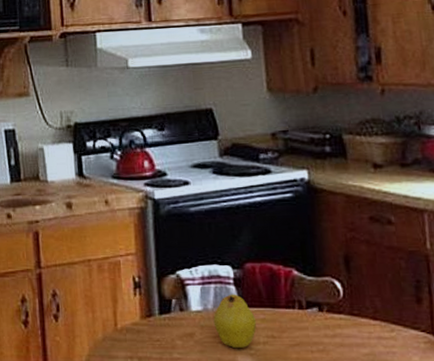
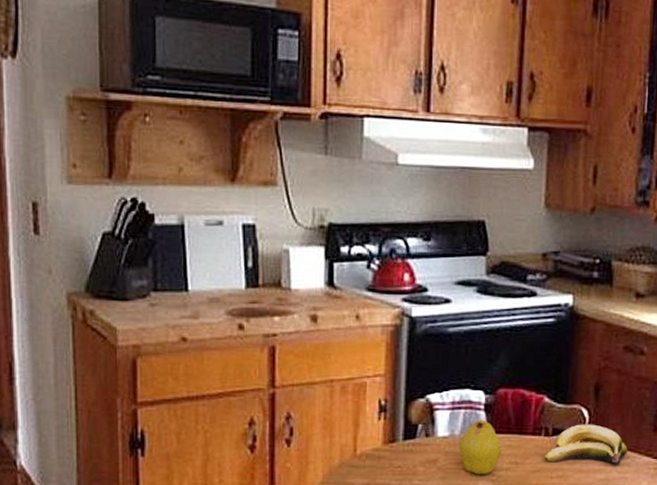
banana: none [301,296,391,339] -> present [544,424,628,465]

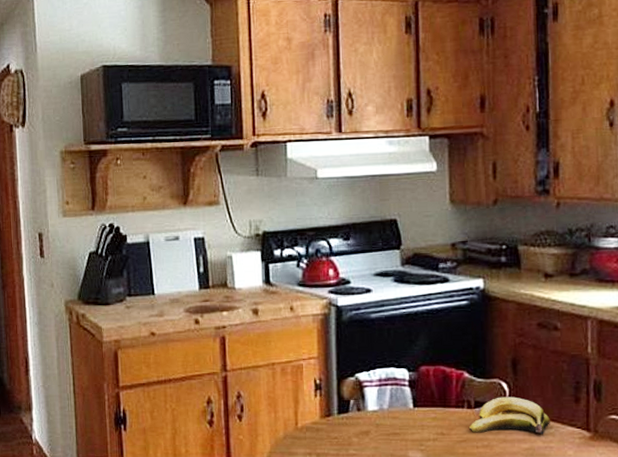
fruit: present [459,420,501,475] -> none [388,395,427,445]

